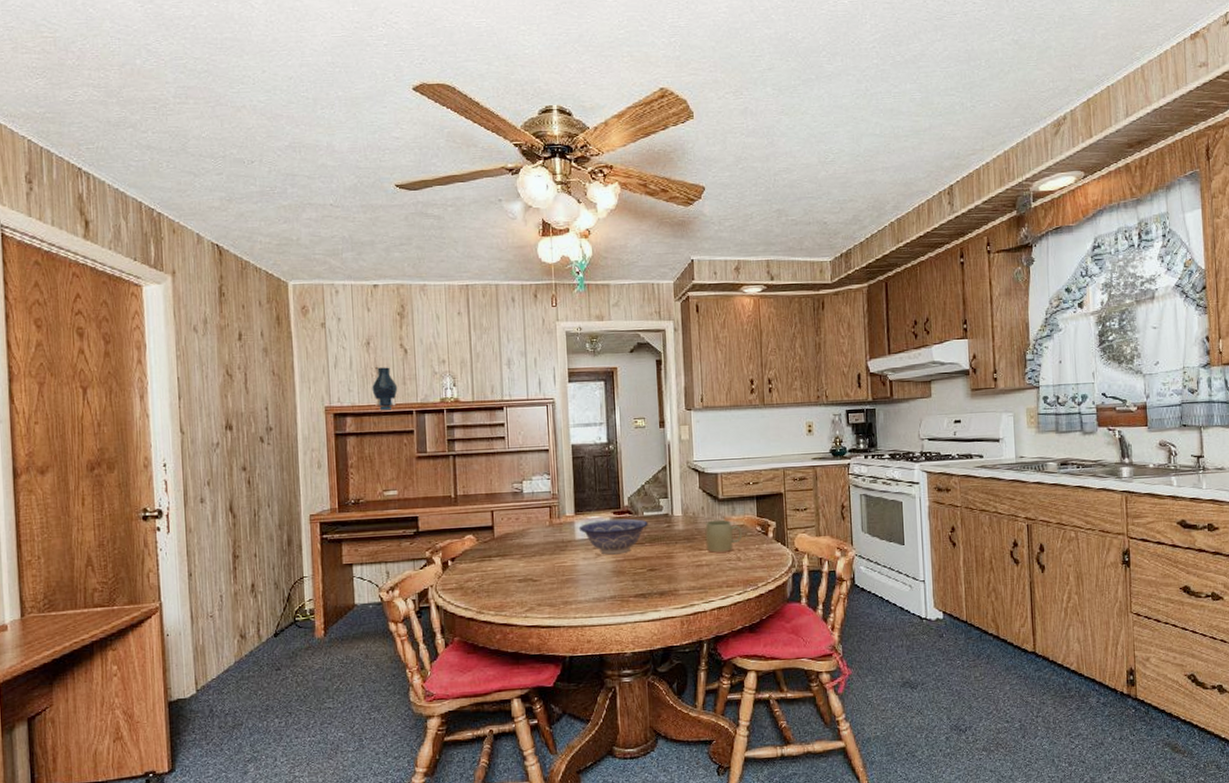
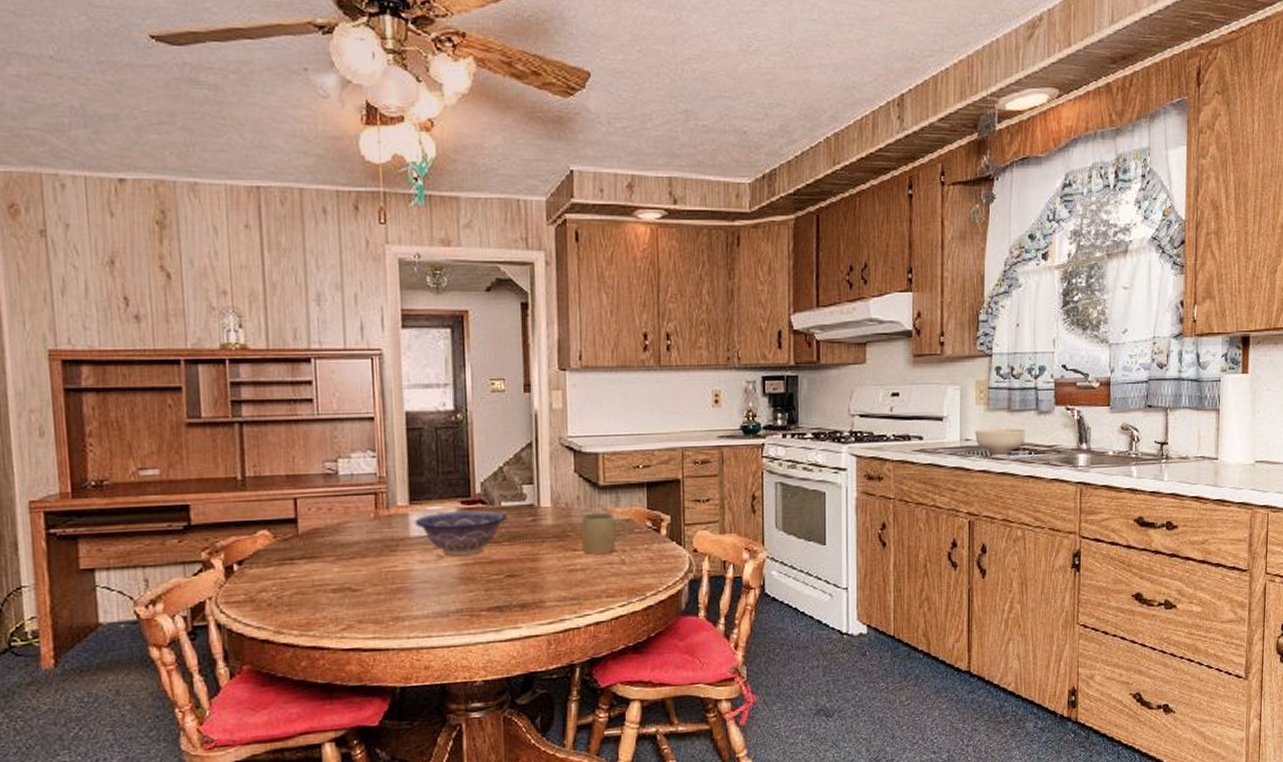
vase: present [372,367,398,411] -> none [119,297,158,358]
bowl: none [1028,447,1073,469] -> present [975,428,1026,454]

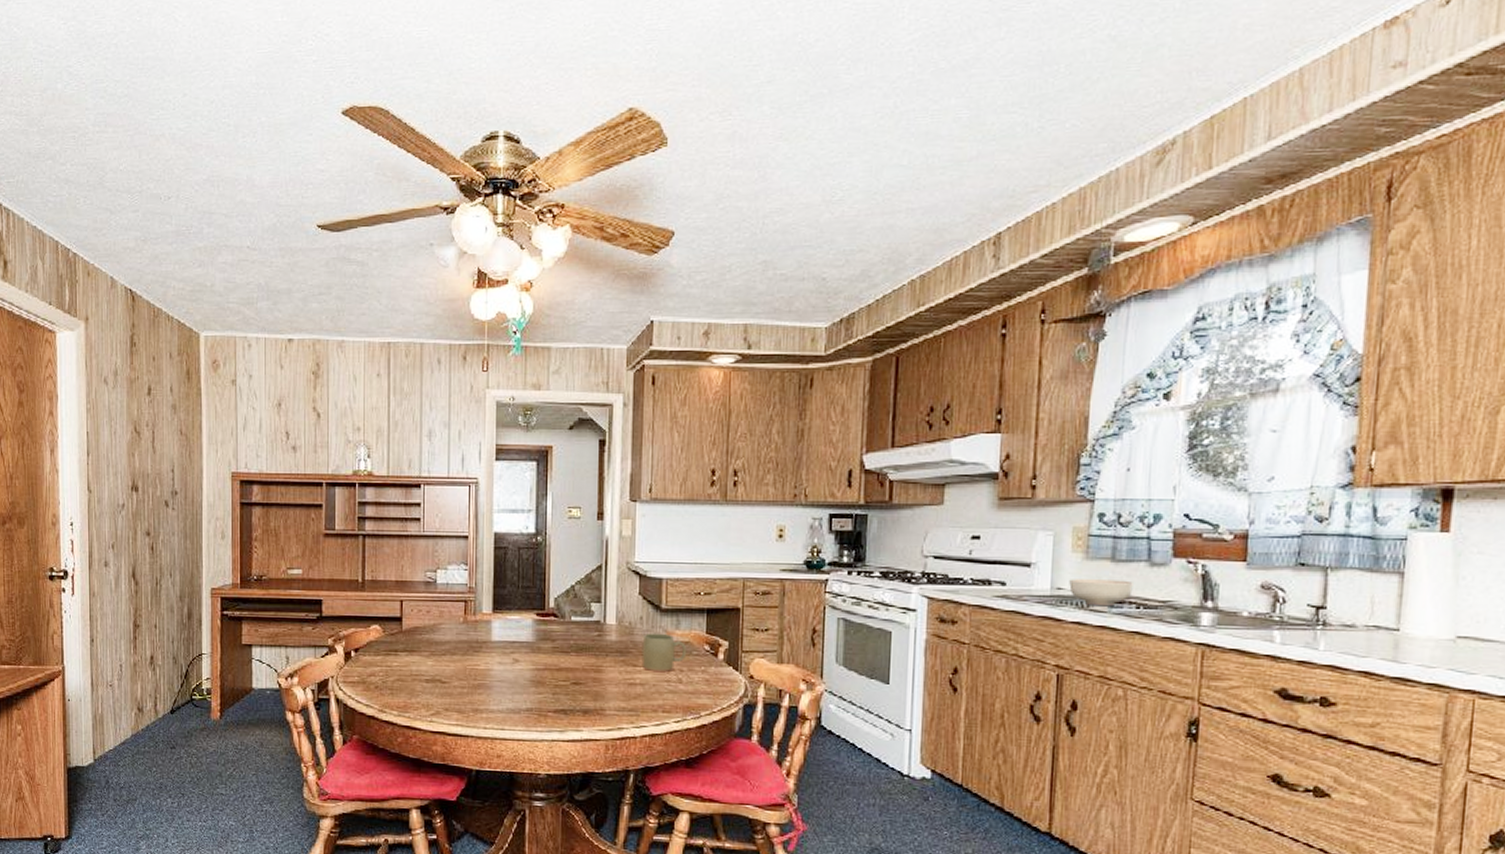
decorative bowl: present [414,510,507,557] -> none [496,621,576,662]

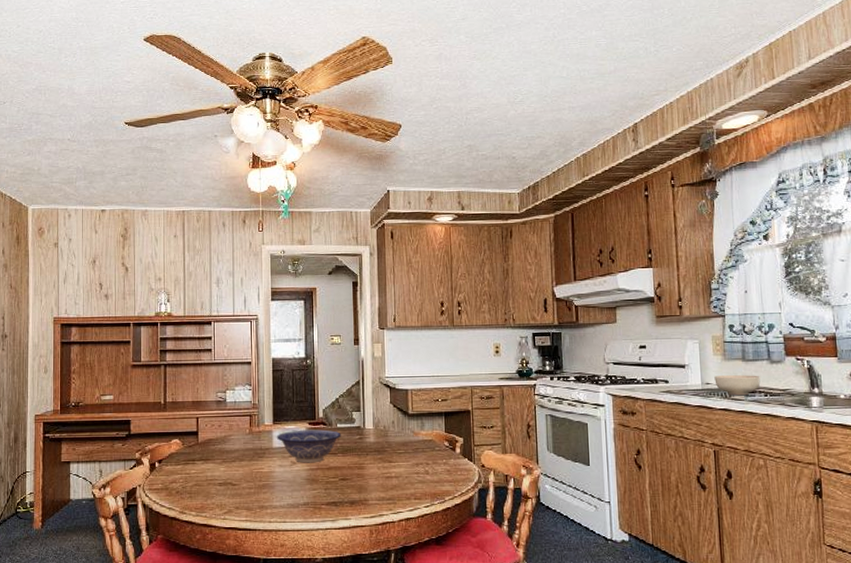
decorative bowl: none [496,621,576,662] -> present [276,429,341,463]
mug: present [641,633,687,673] -> none [395,434,431,466]

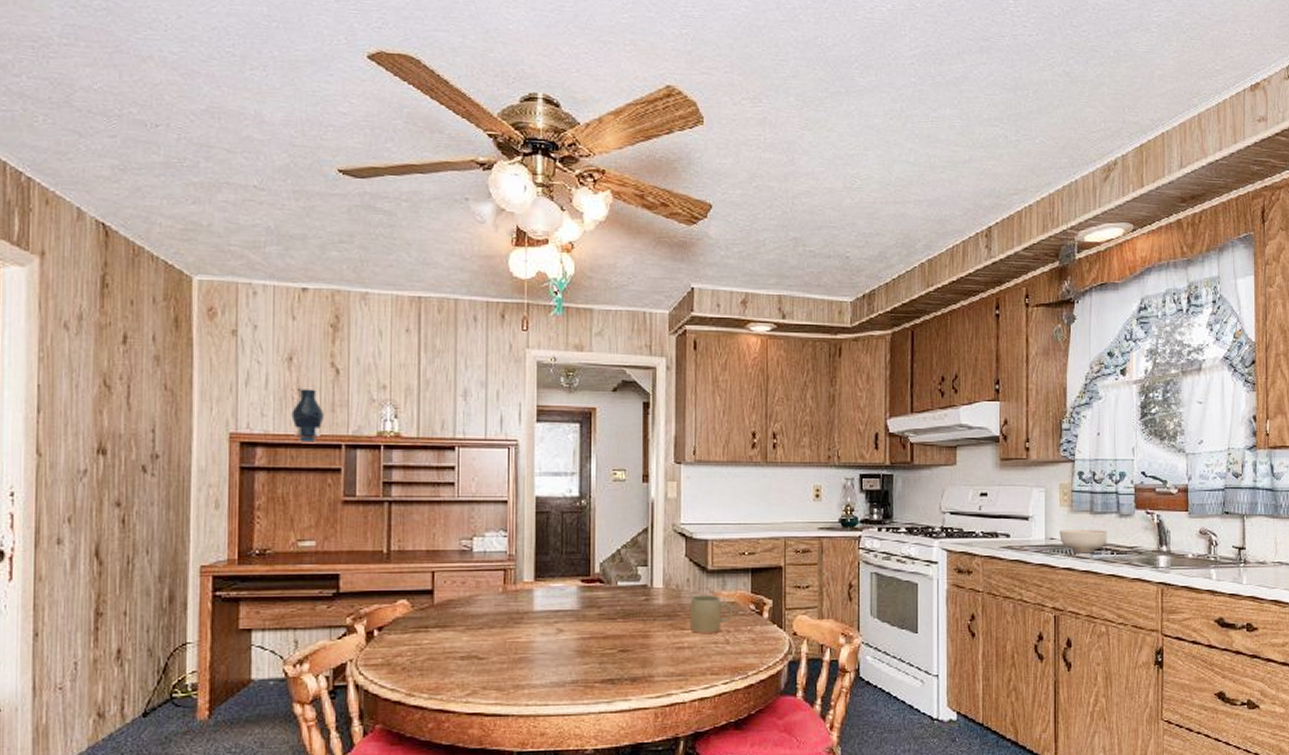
vase: none [95,283,118,322] -> present [291,389,324,442]
decorative bowl: present [276,429,341,463] -> none [538,588,622,631]
mug: none [395,434,431,466] -> present [689,594,733,635]

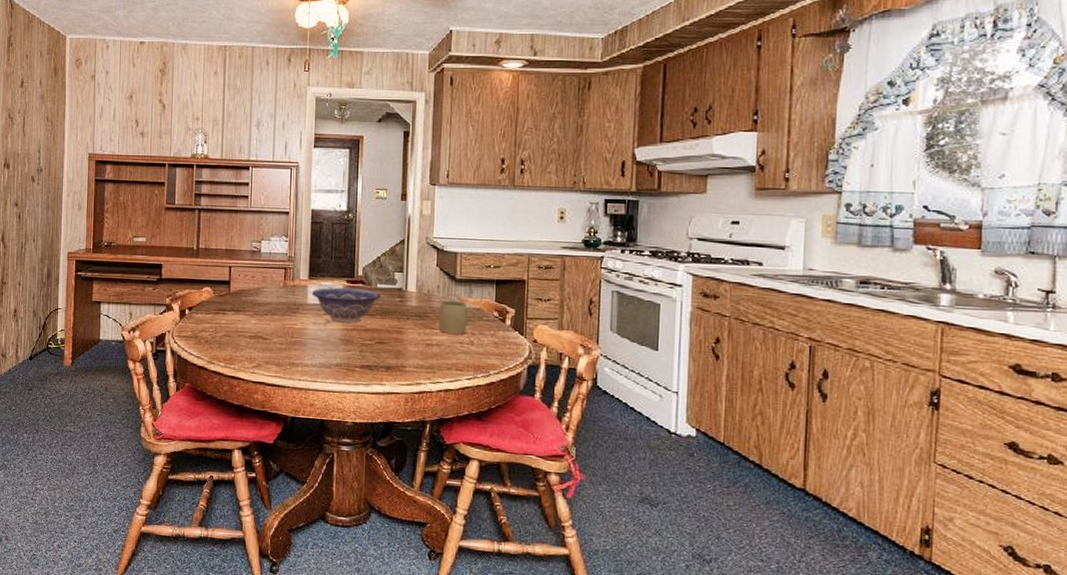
vase: present [291,389,324,442] -> none [131,120,154,162]
decorative bowl: none [538,588,622,631] -> present [311,287,381,323]
bowl: present [1059,530,1108,554] -> none [820,261,878,287]

